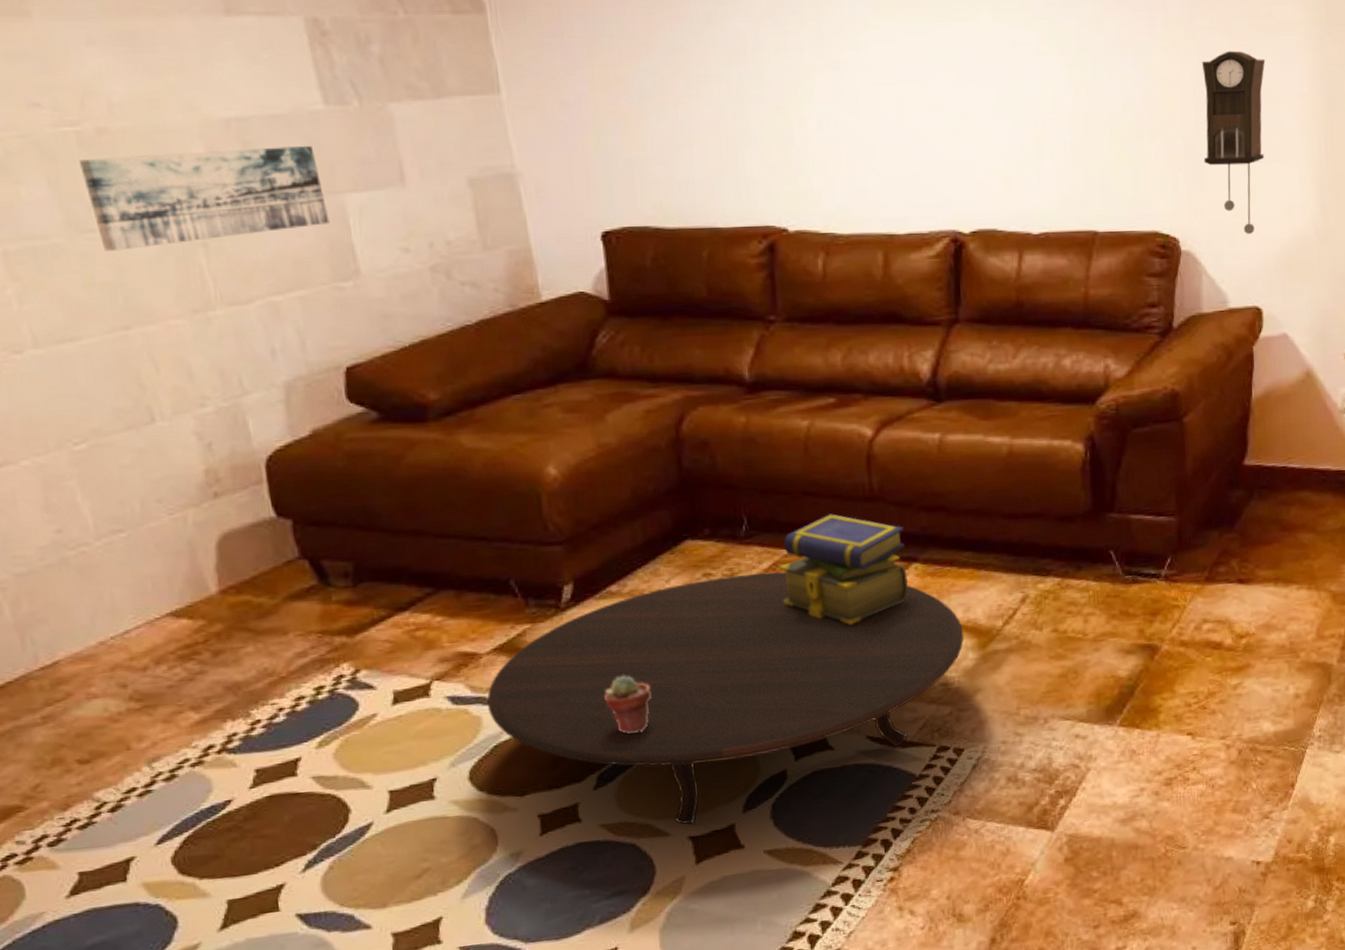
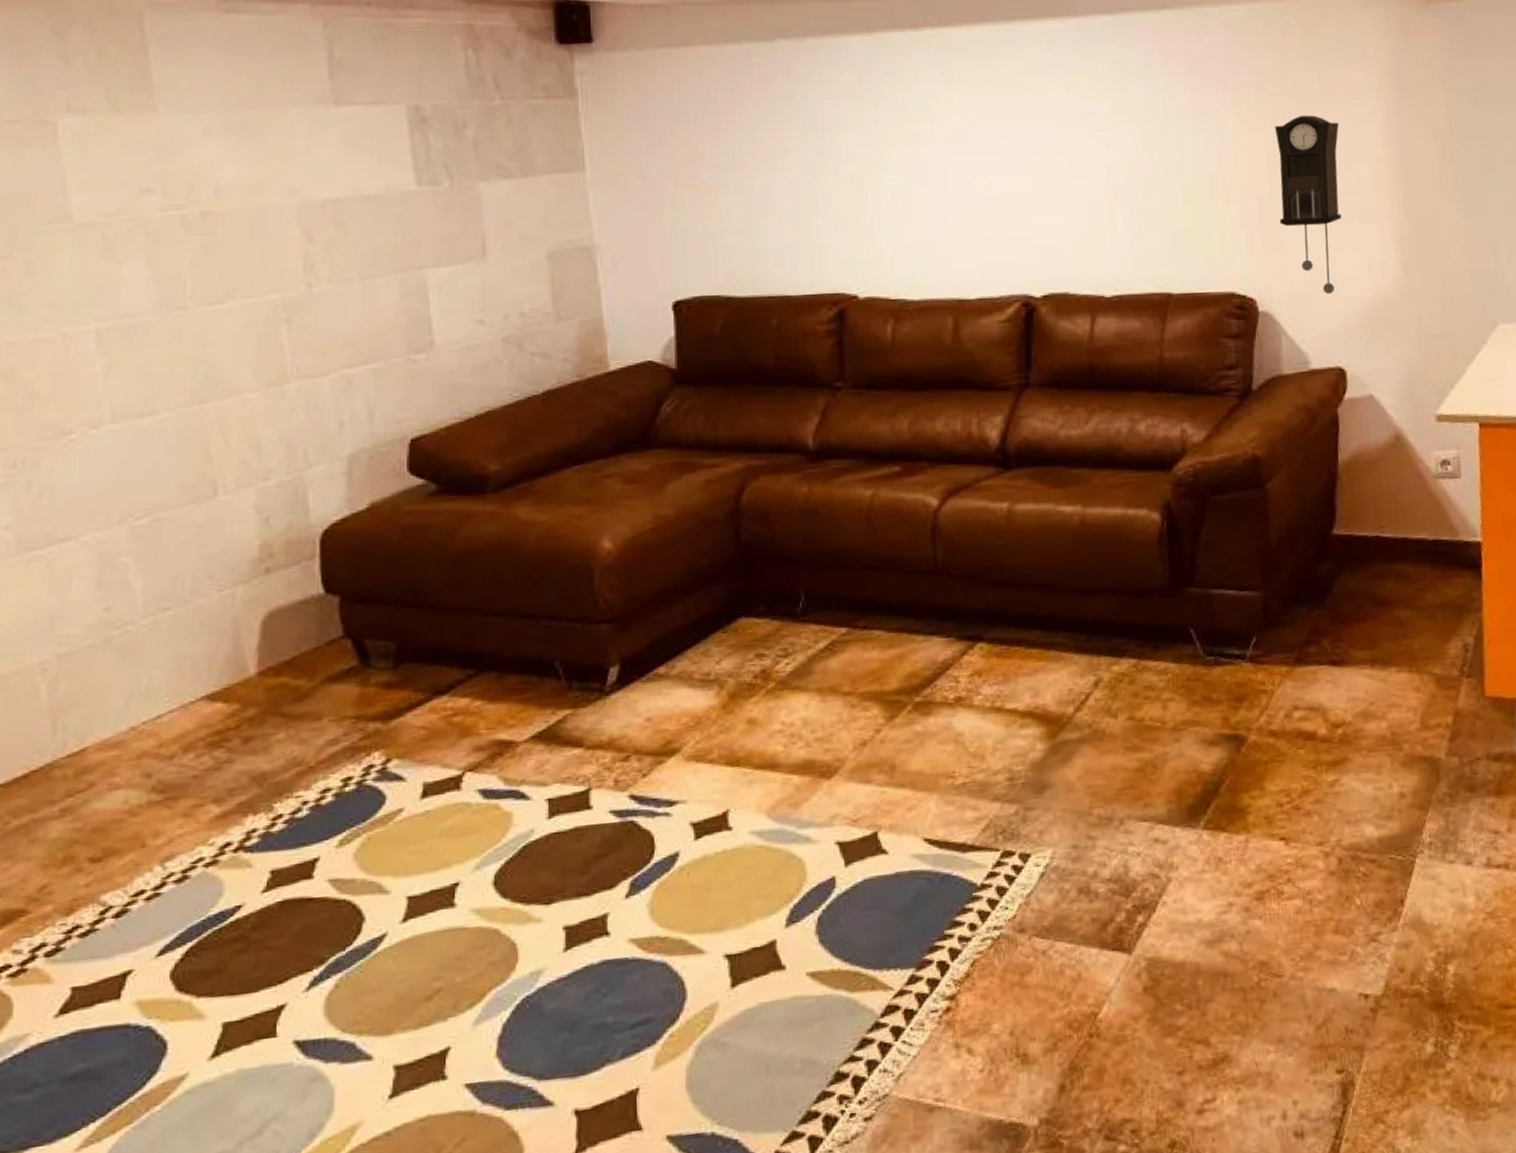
wall art: present [79,145,330,251] -> none [181,223,410,327]
table: present [486,572,964,825] -> none [519,652,1032,941]
potted succulent: present [604,675,652,734] -> none [644,766,694,833]
stack of books: present [779,513,908,625] -> none [836,589,972,711]

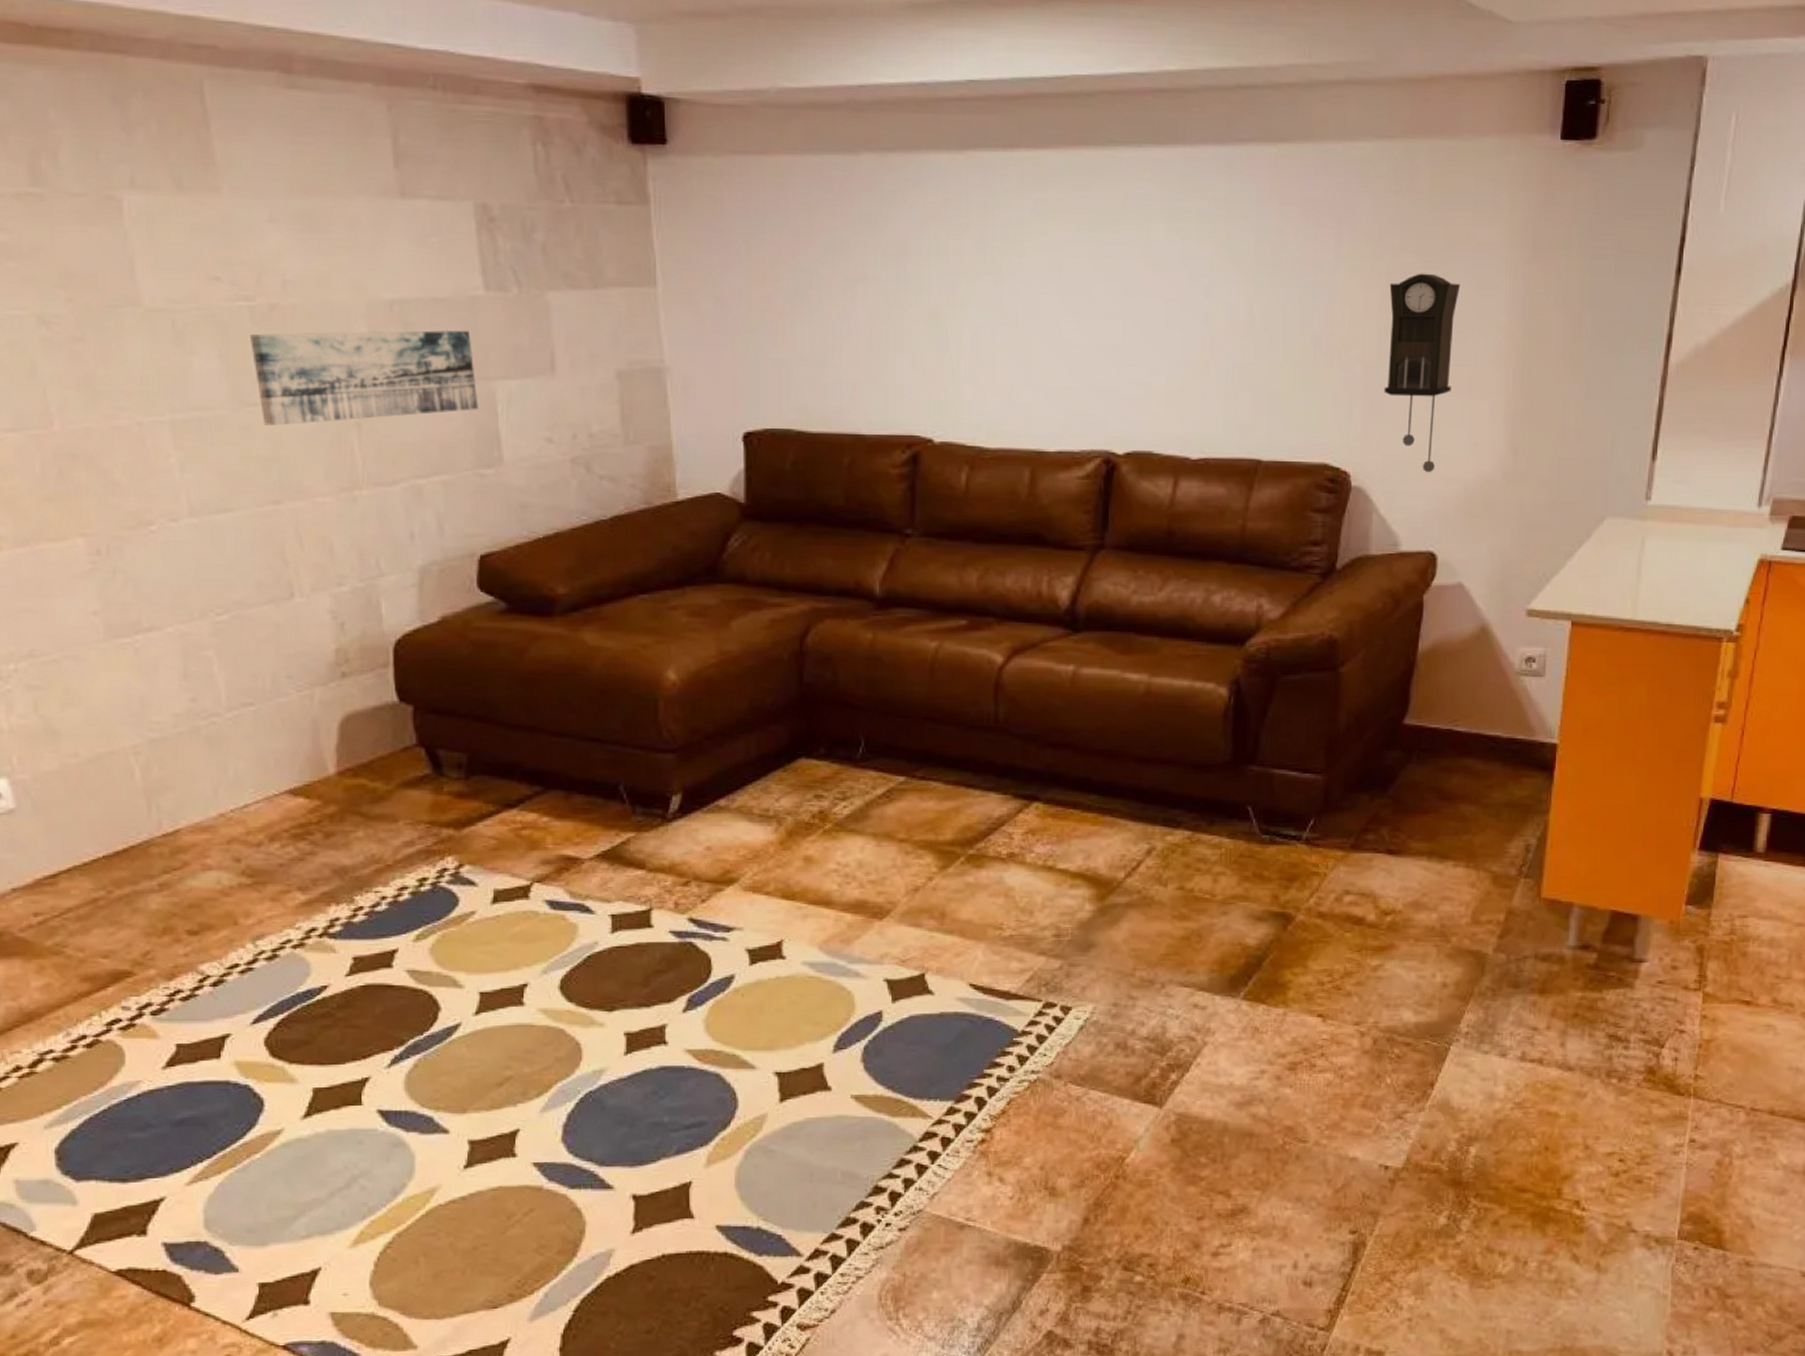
wall art: none [181,223,410,327] -> present [250,329,479,426]

